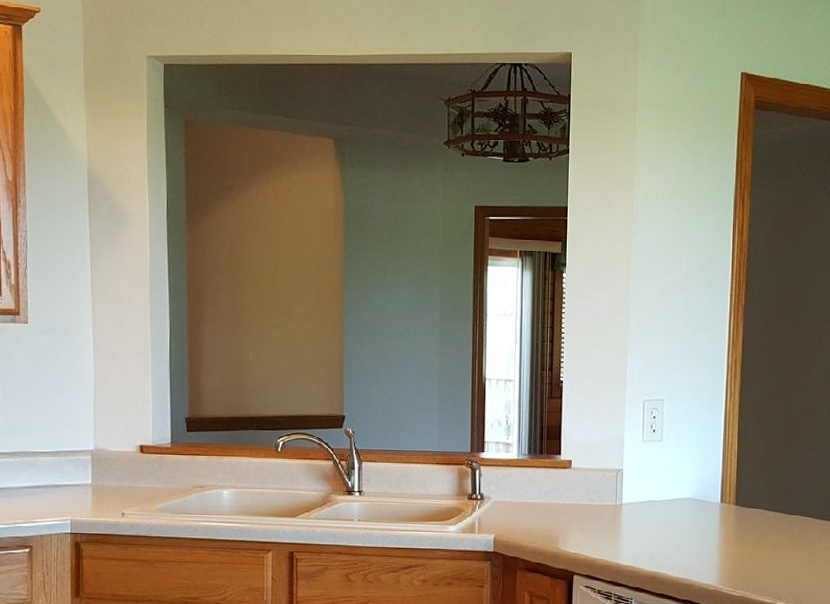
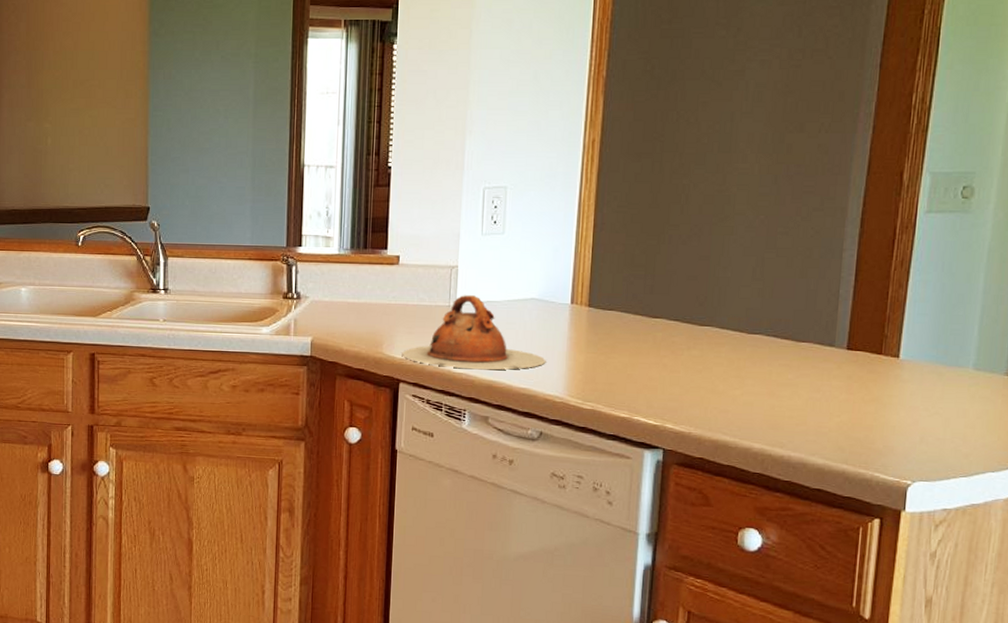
teapot: none [575,495,701,562] -> present [402,295,546,370]

